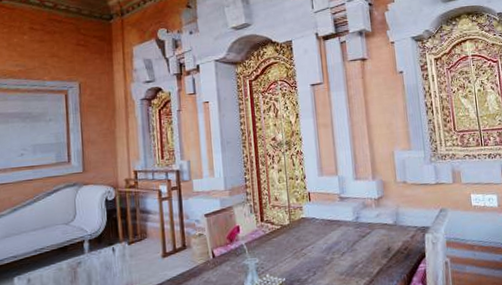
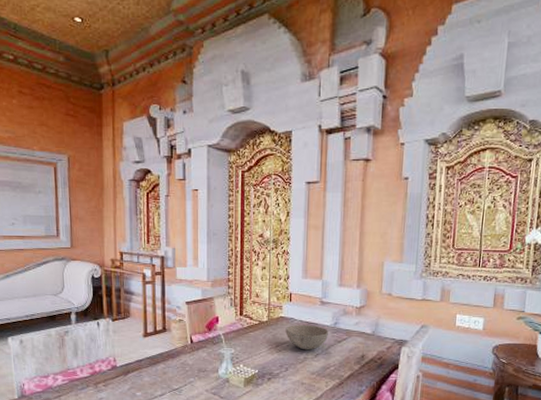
bowl: none [308,222,352,250] -> present [285,325,328,350]

